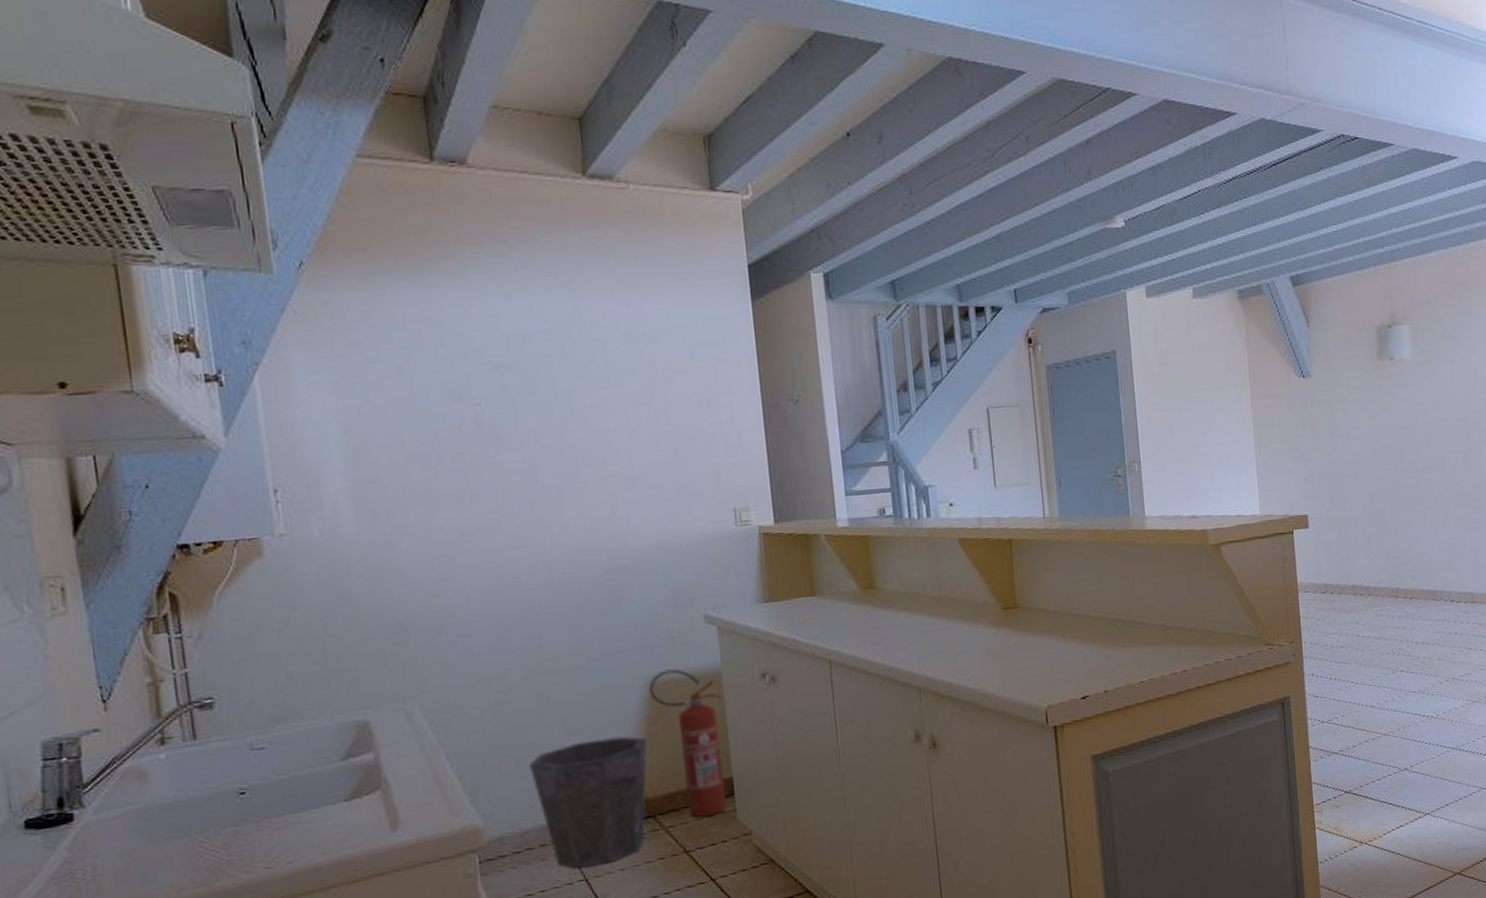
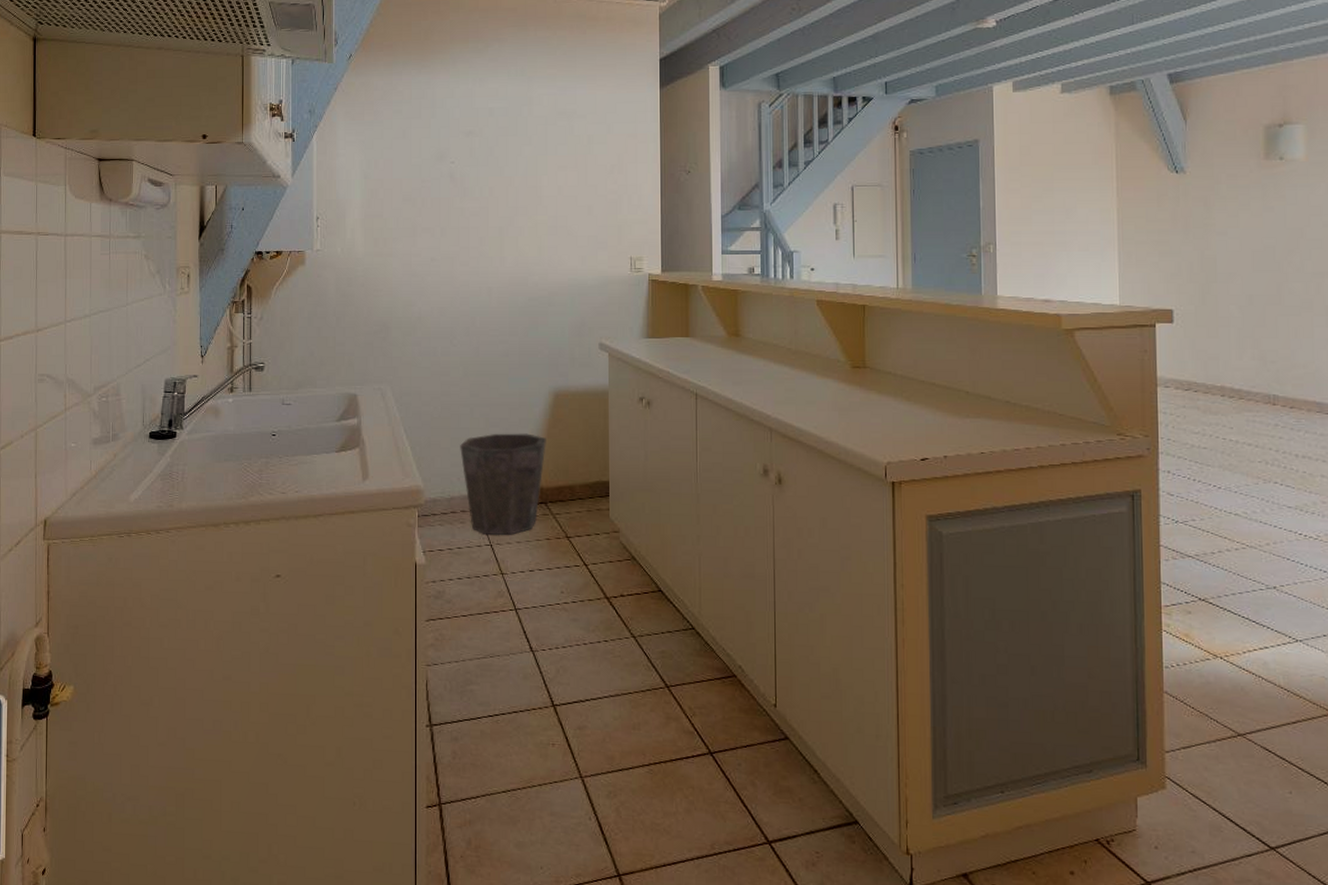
fire extinguisher: present [649,669,727,818] -> none [552,384,606,510]

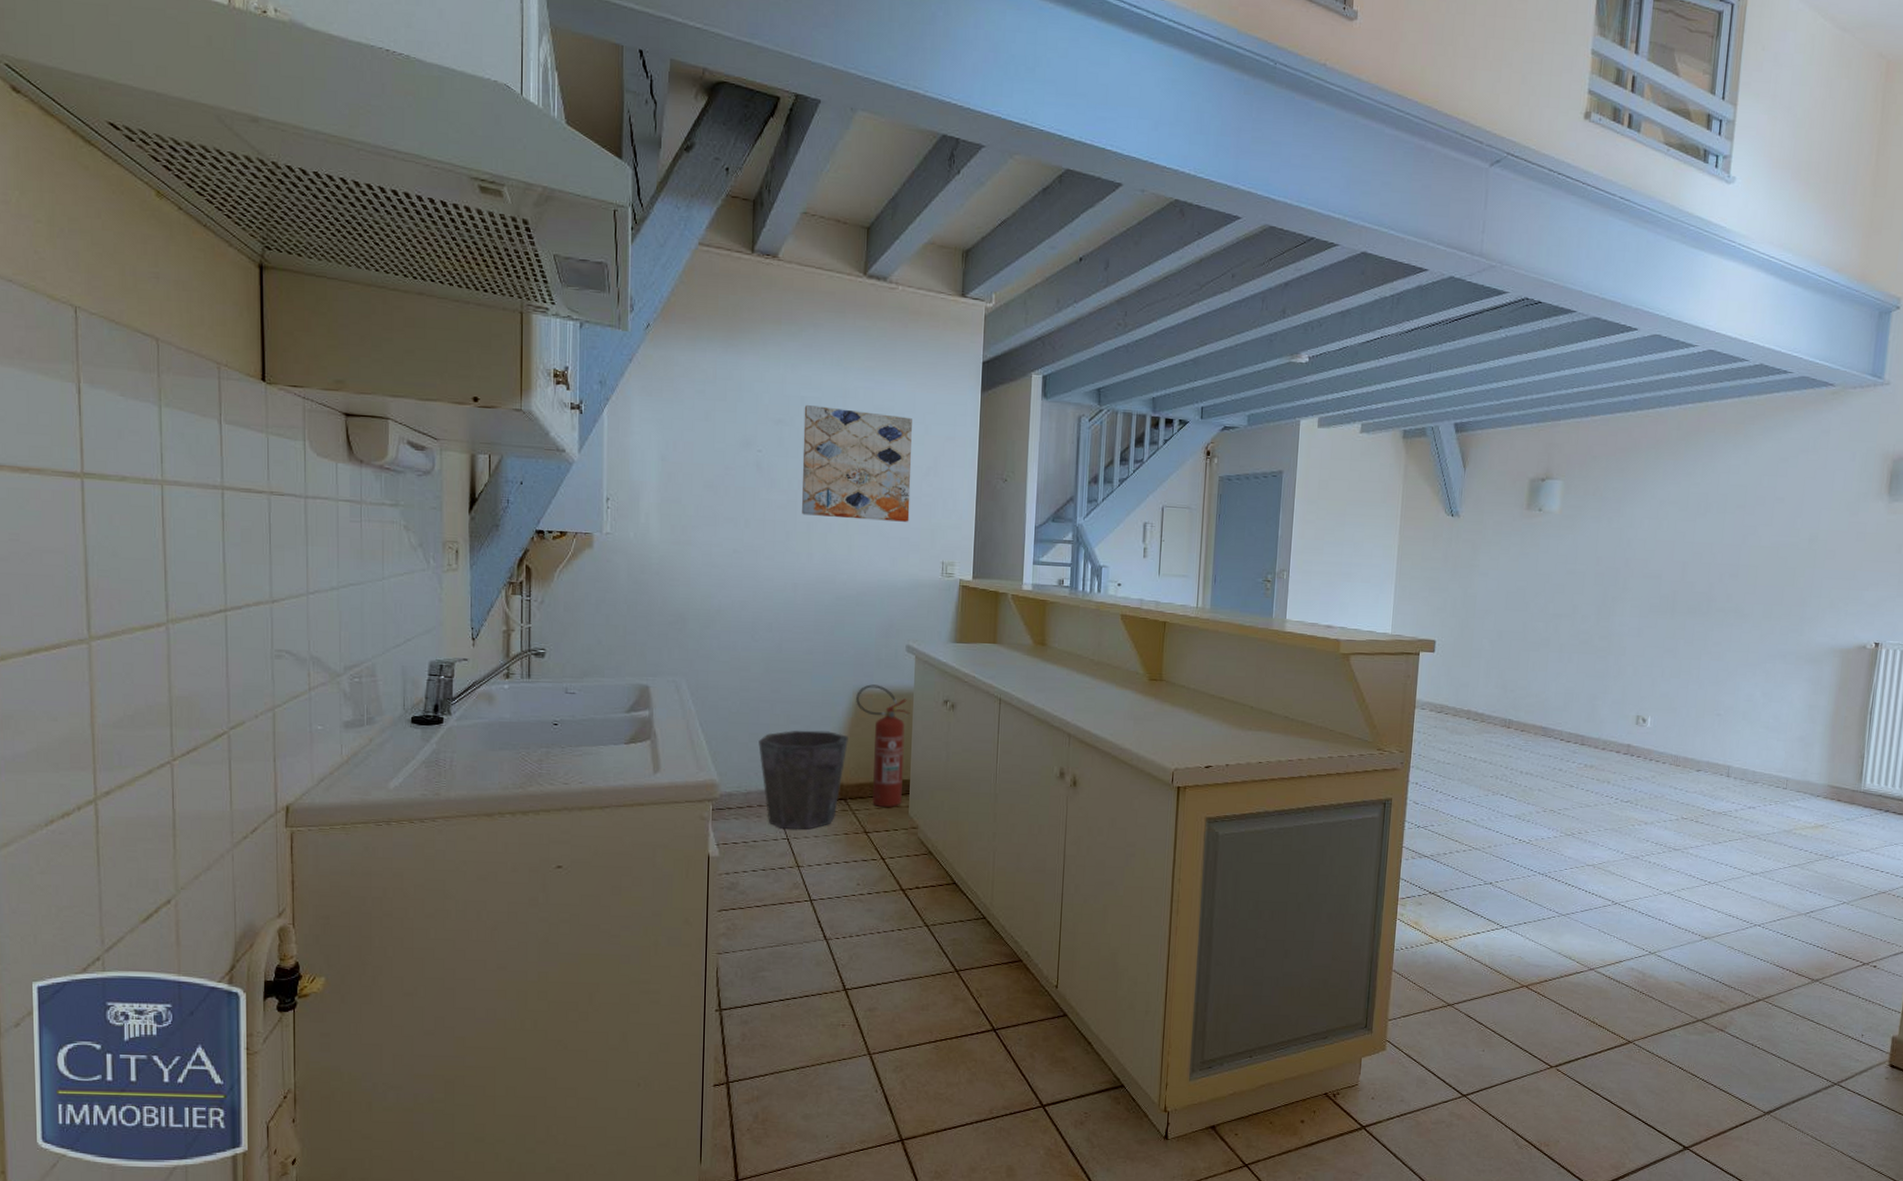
wall art: none [492,114,596,221] -> present [802,404,912,522]
fire extinguisher: none [552,384,606,510] -> present [856,684,910,807]

